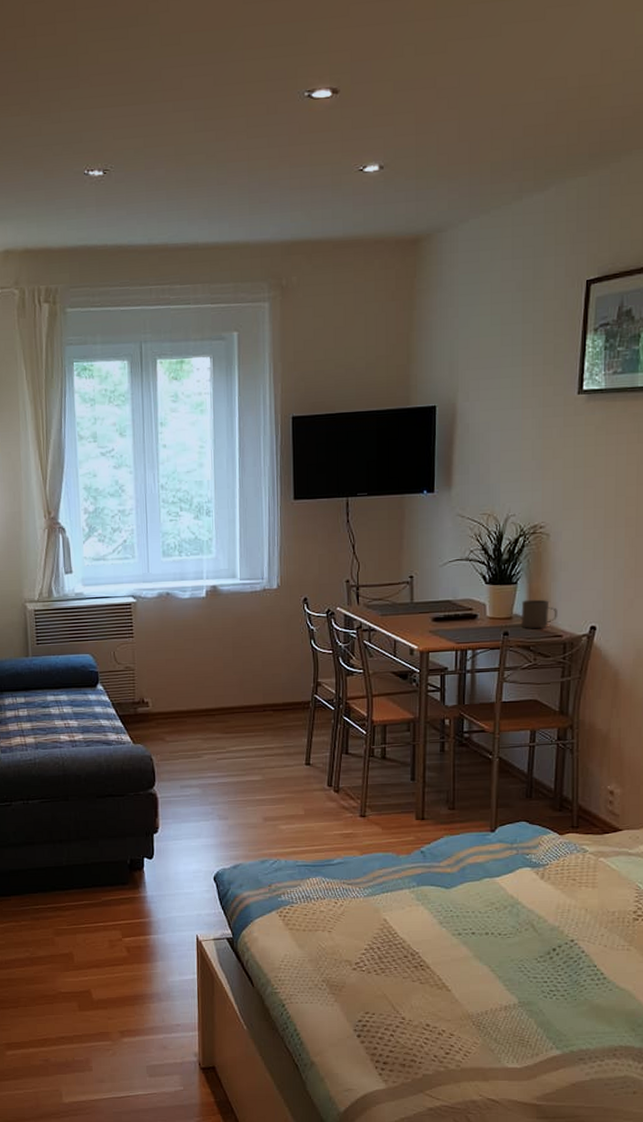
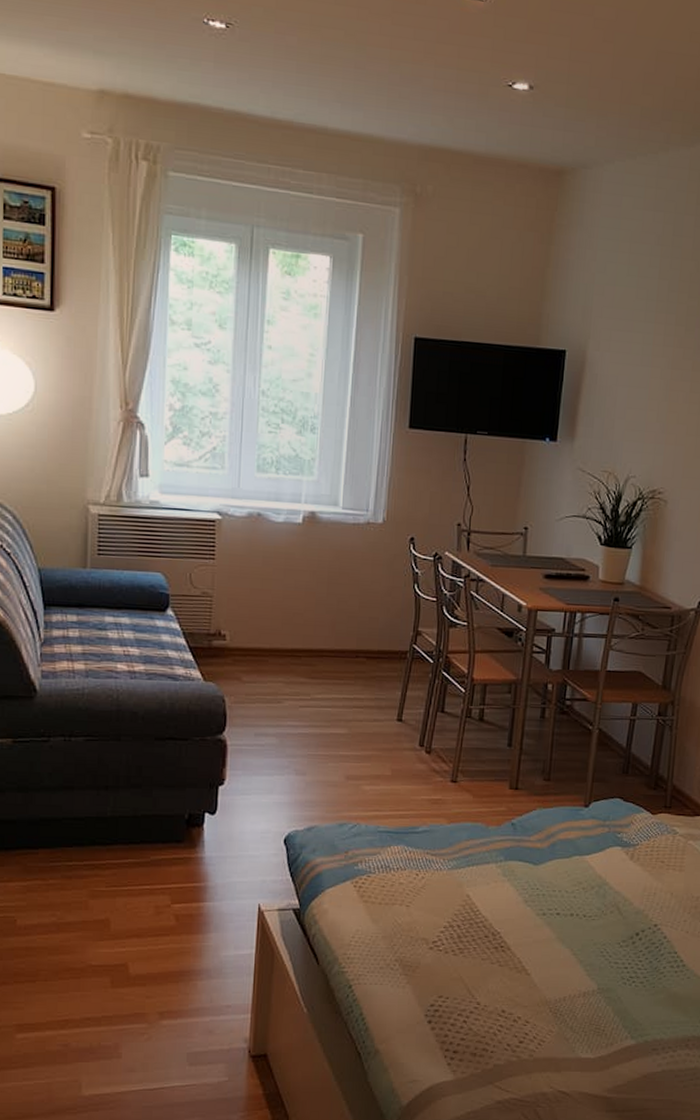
mug: present [521,599,557,628] -> none [632,566,669,597]

